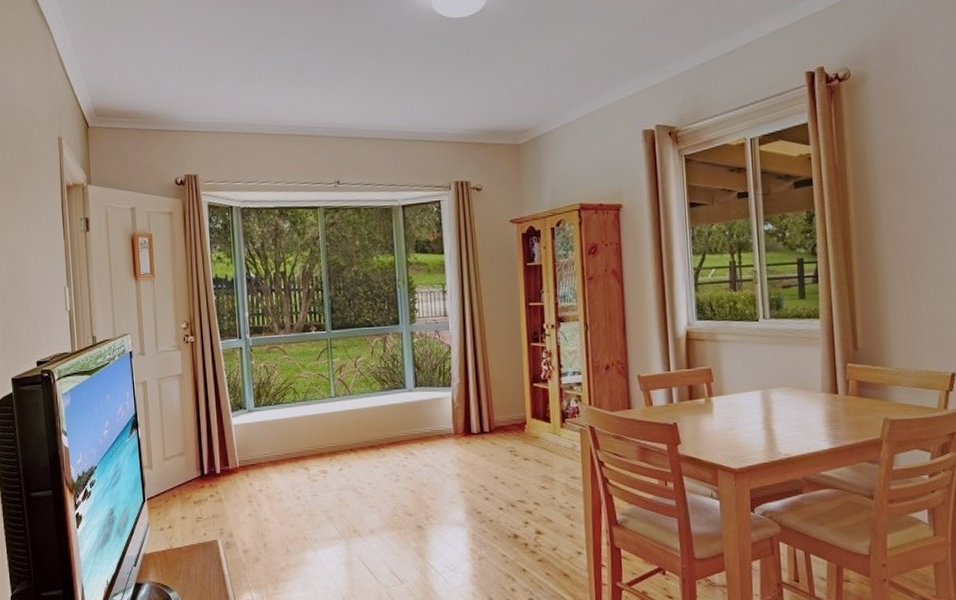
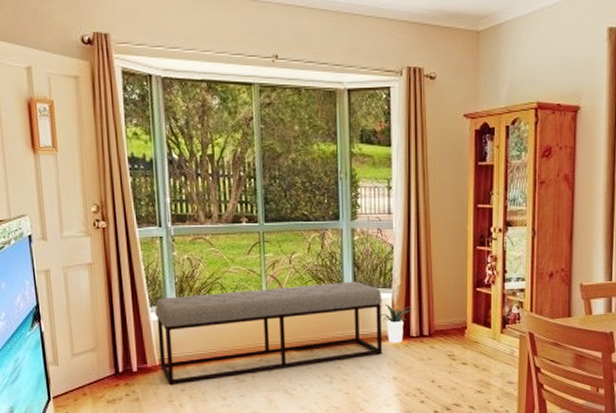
bench: none [235,381,445,486] -> present [155,281,382,386]
potted plant: none [441,402,475,440] -> present [380,304,415,343]

